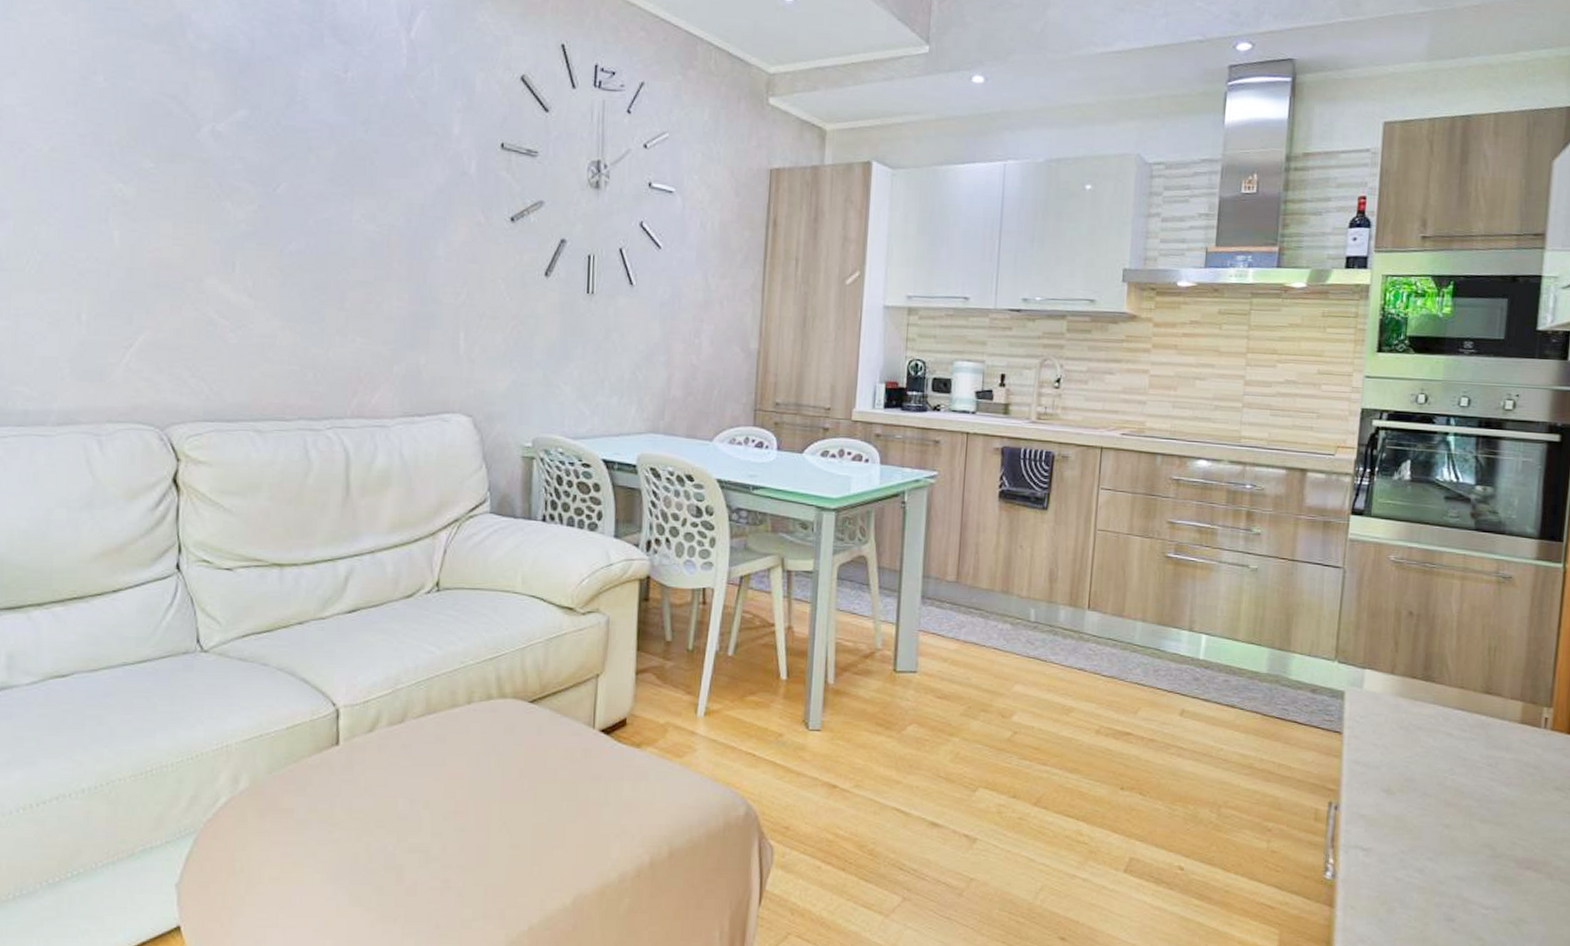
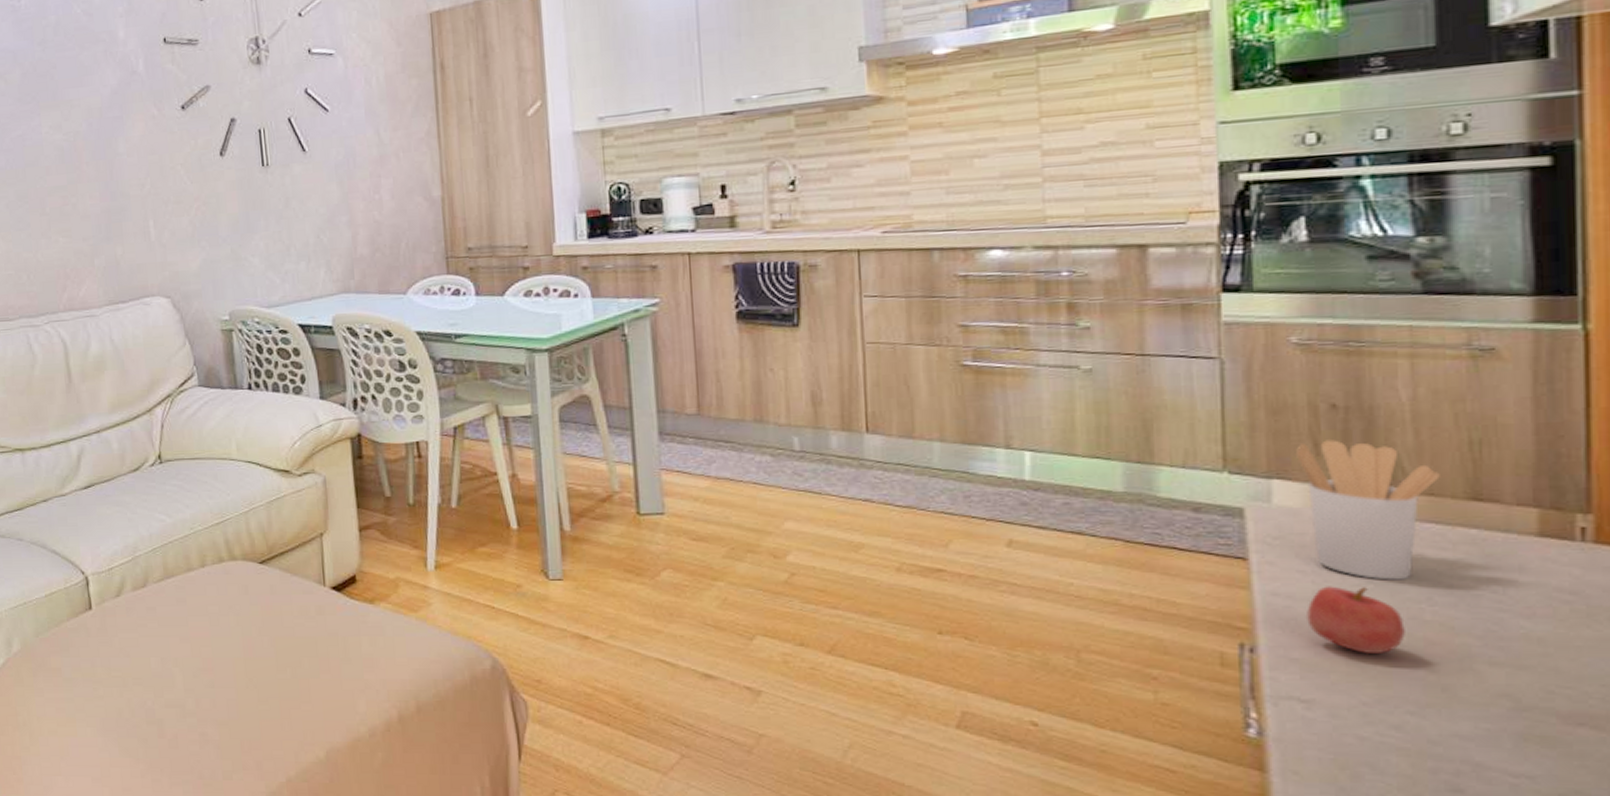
apple: none [1374,757,1434,812] -> present [1307,586,1405,653]
utensil holder: none [1383,640,1469,754] -> present [1296,440,1440,580]

